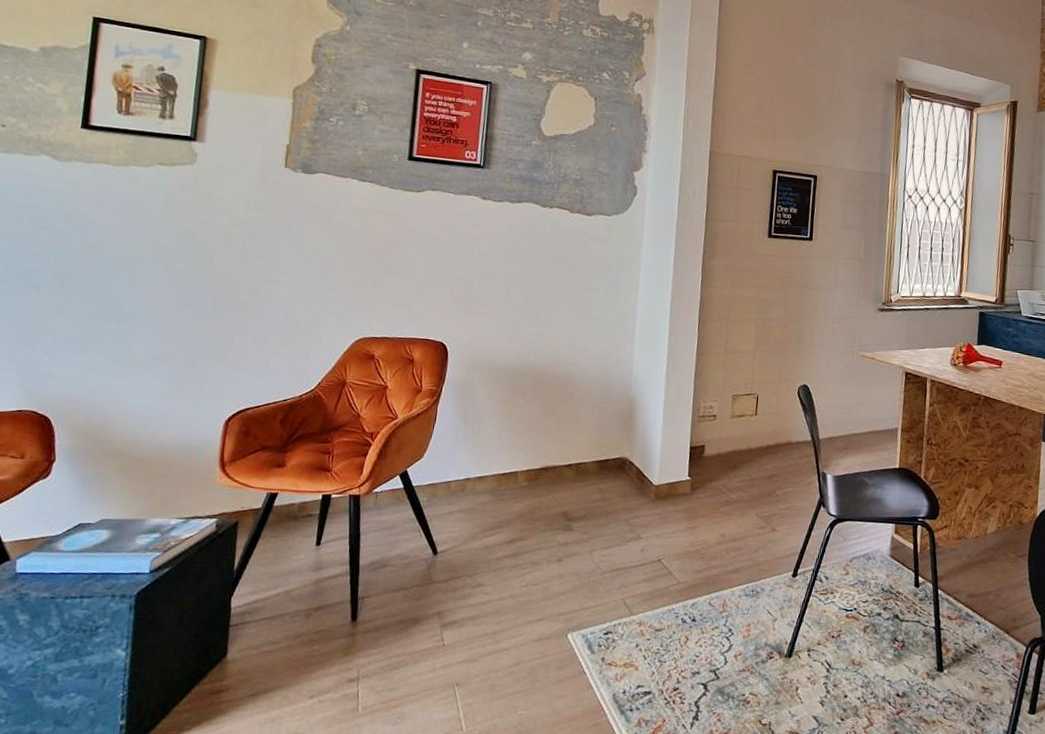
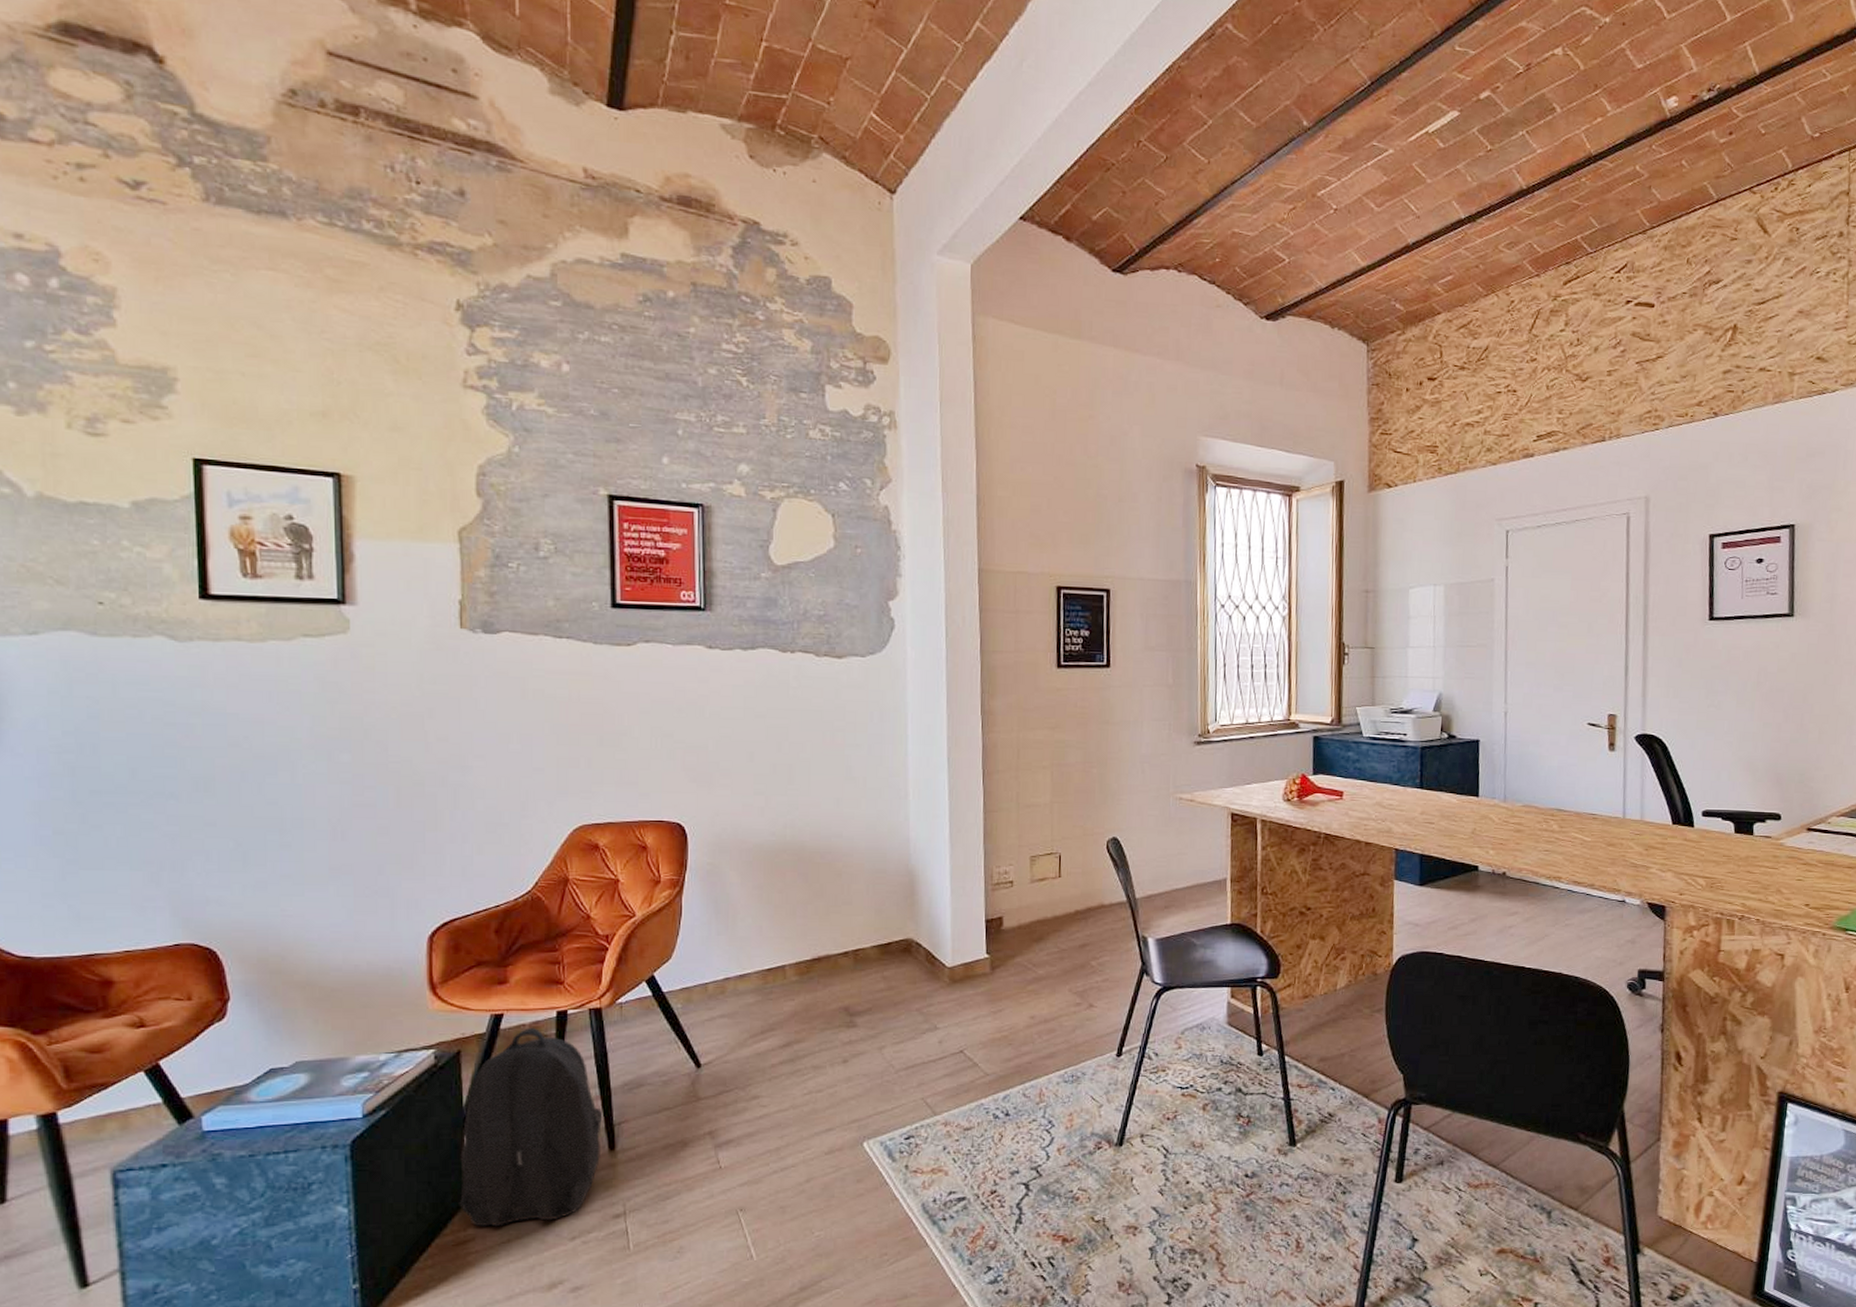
backpack: none [219,506,350,681] -> present [459,1027,602,1227]

